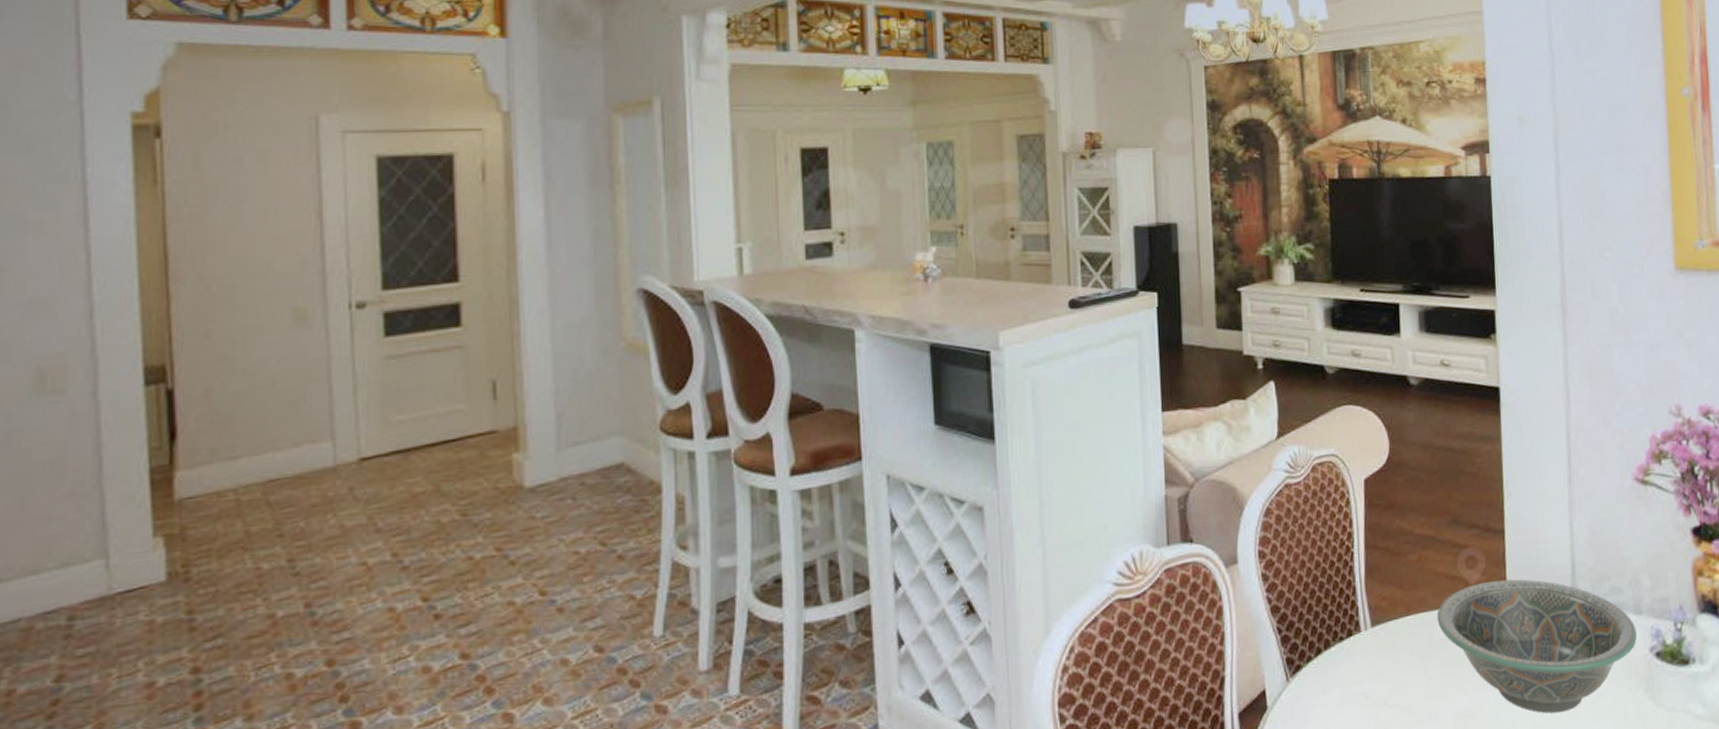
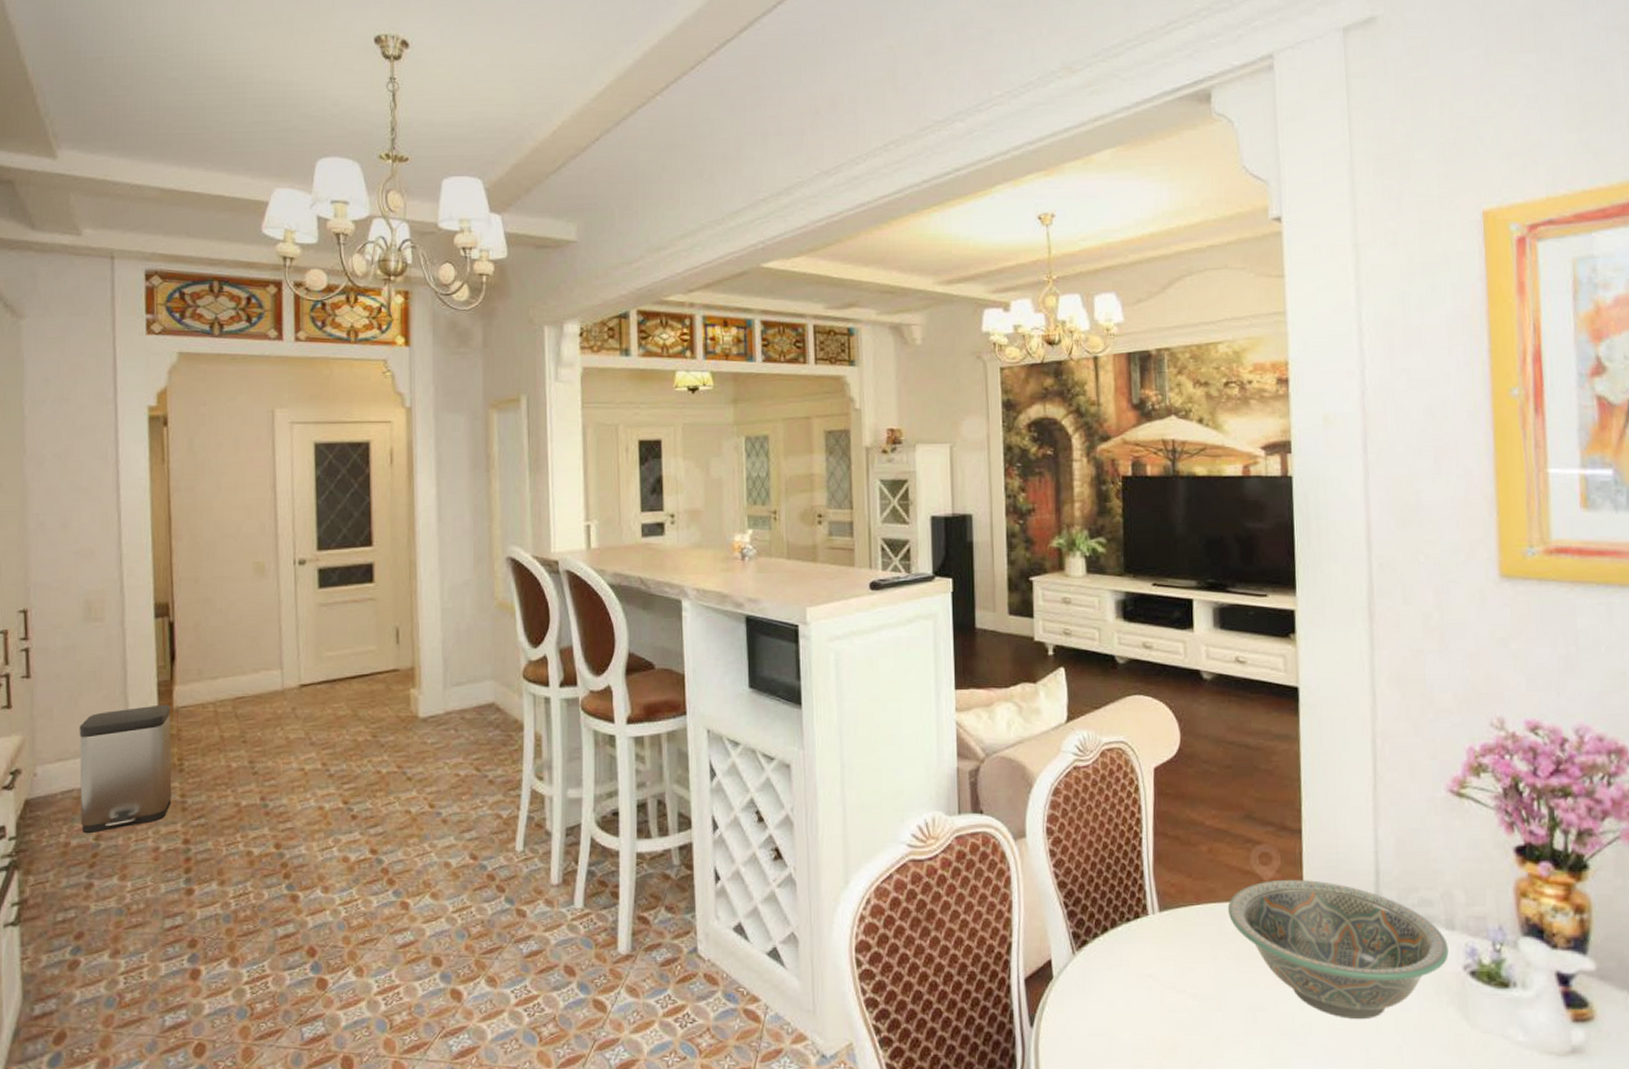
pedal bin: none [28,496,173,675] -> present [79,704,172,833]

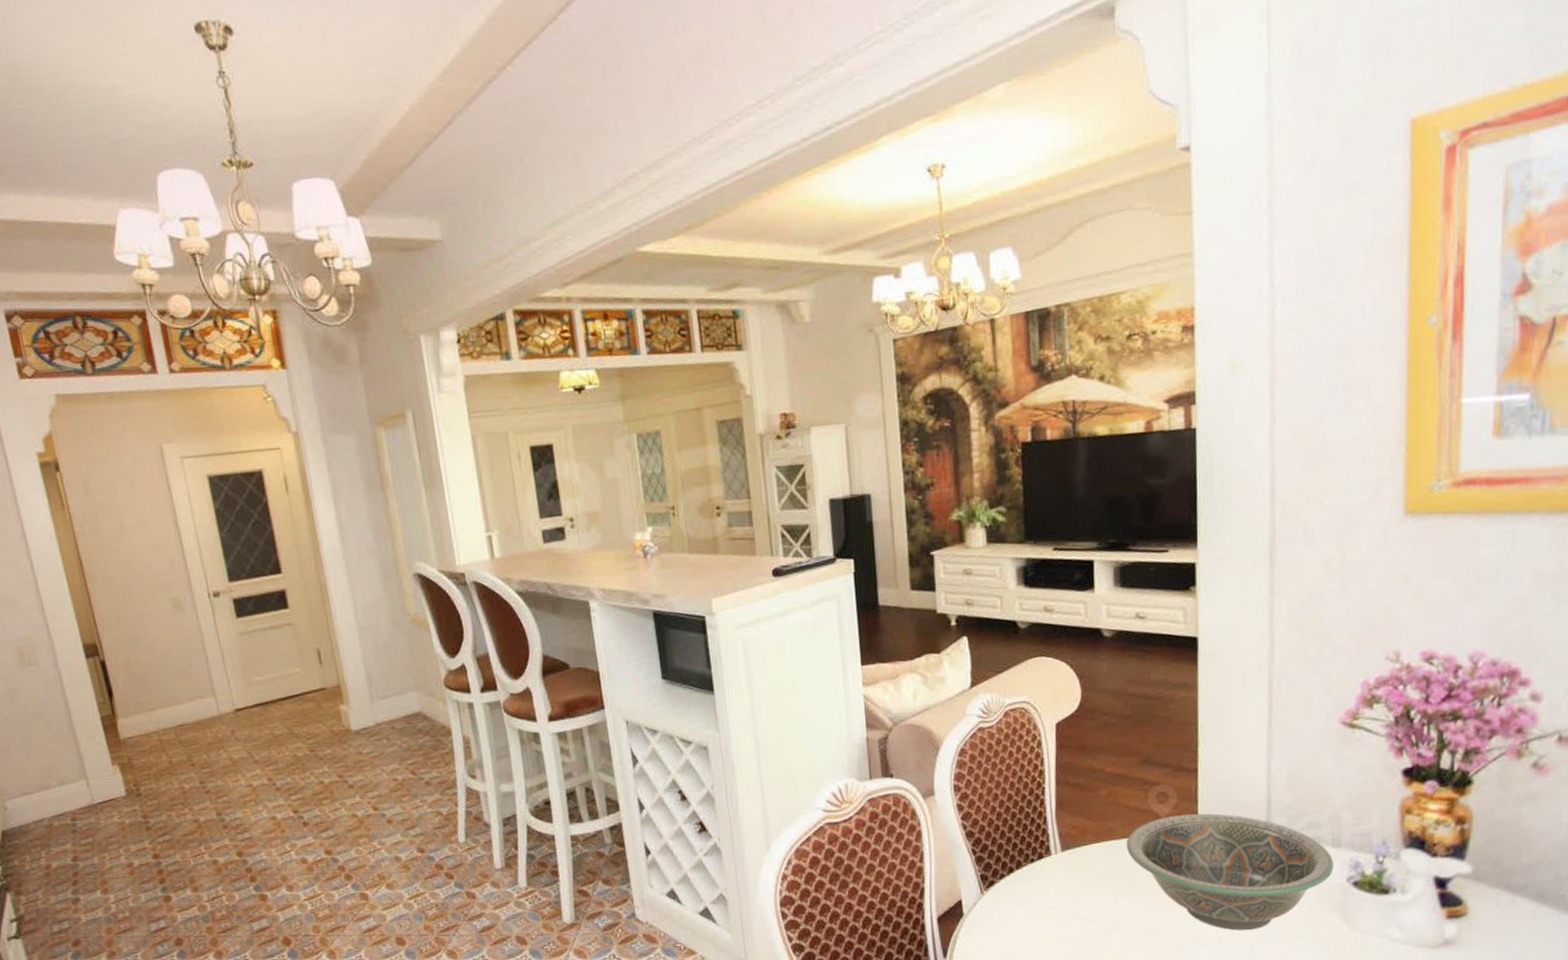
pedal bin: present [79,704,172,833] -> none [36,737,136,856]

